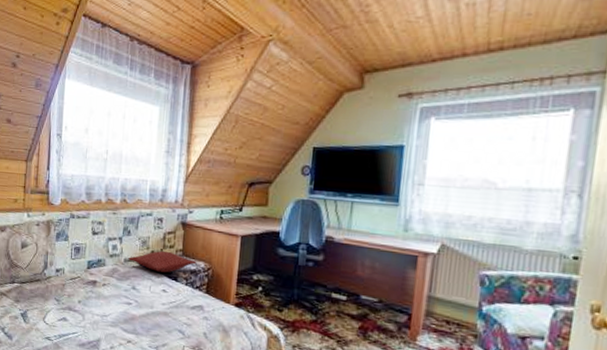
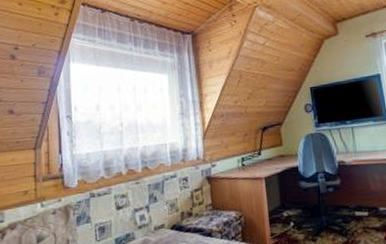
pillow: present [128,250,197,273] -> none [158,208,228,233]

